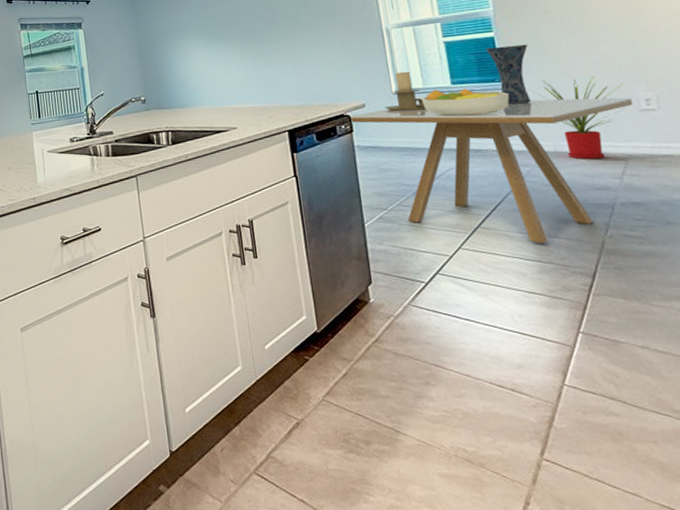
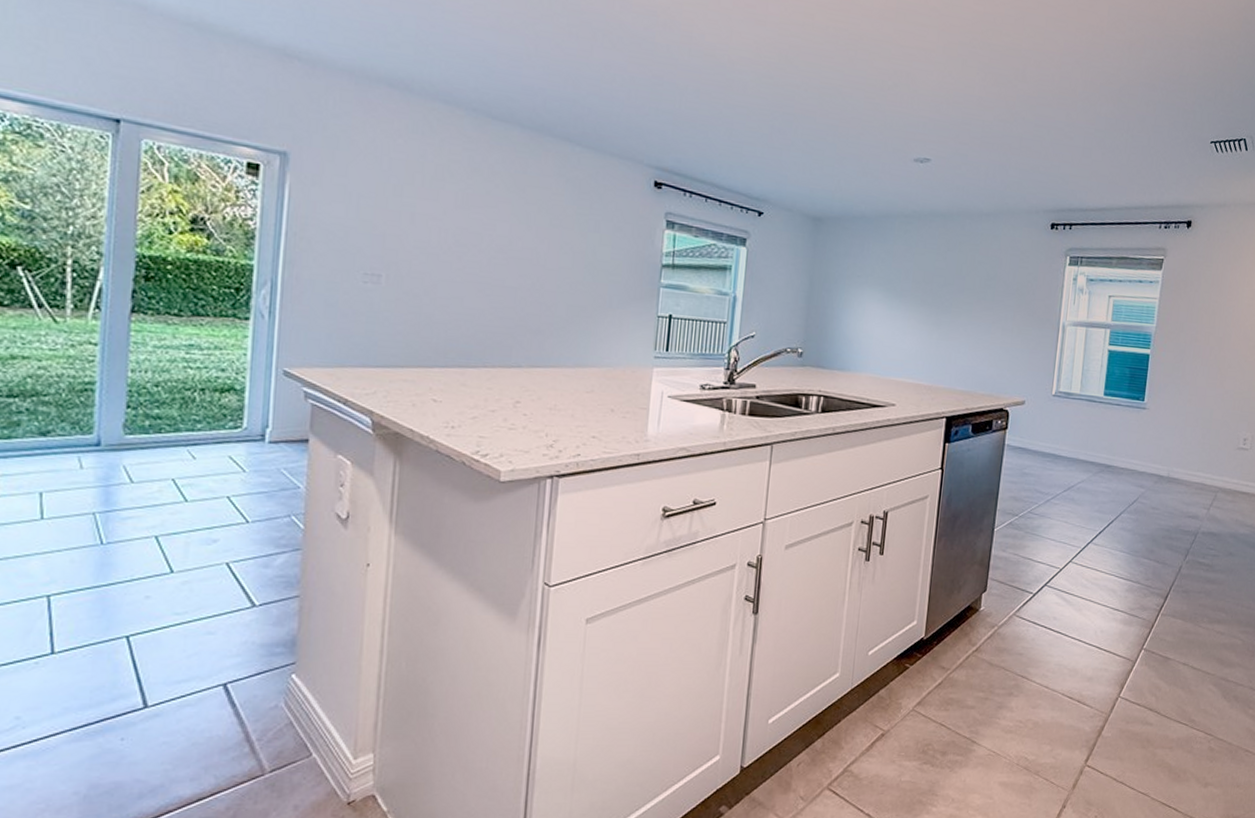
dining table: present [350,97,633,244] -> none [1007,410,1235,564]
candle holder: present [385,71,426,111] -> none [1042,372,1077,417]
fruit bowl: present [420,88,510,117] -> none [1074,398,1148,431]
vase: present [486,44,532,105] -> none [1140,364,1173,426]
house plant: present [533,76,625,159] -> none [1166,405,1233,488]

